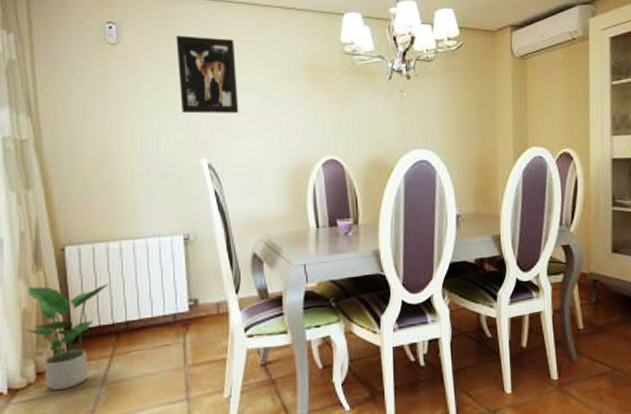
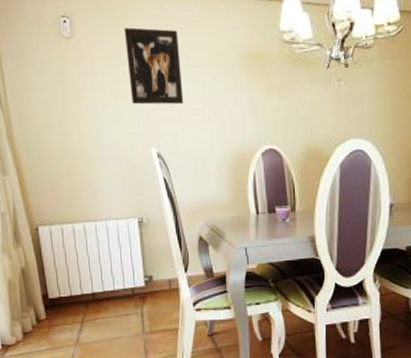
potted plant: present [25,284,109,390] -> none [10,261,77,347]

